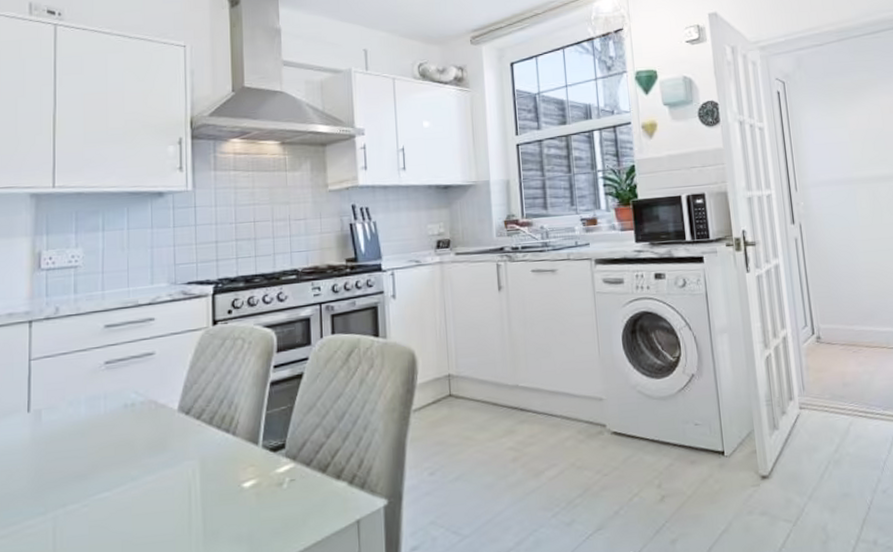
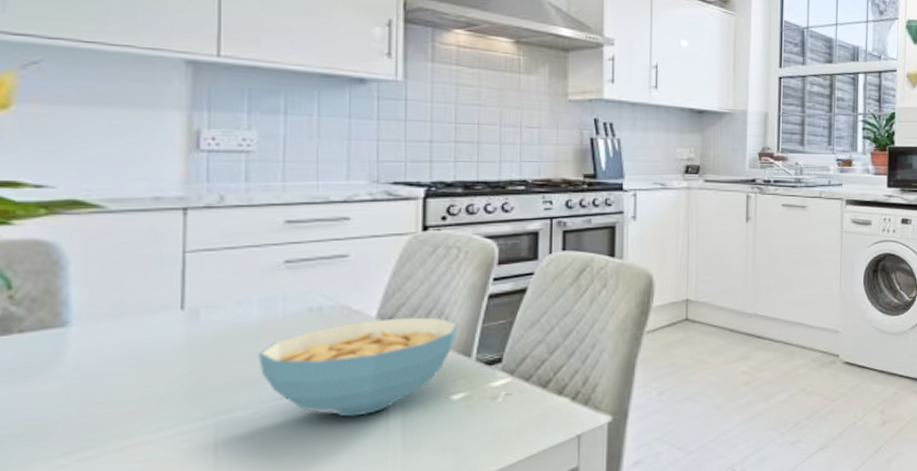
cereal bowl: none [86,407,246,508] -> present [258,317,458,417]

